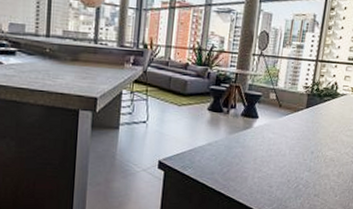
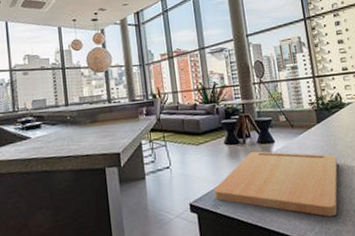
cutting board: none [185,123,315,196] -> present [213,151,338,217]

